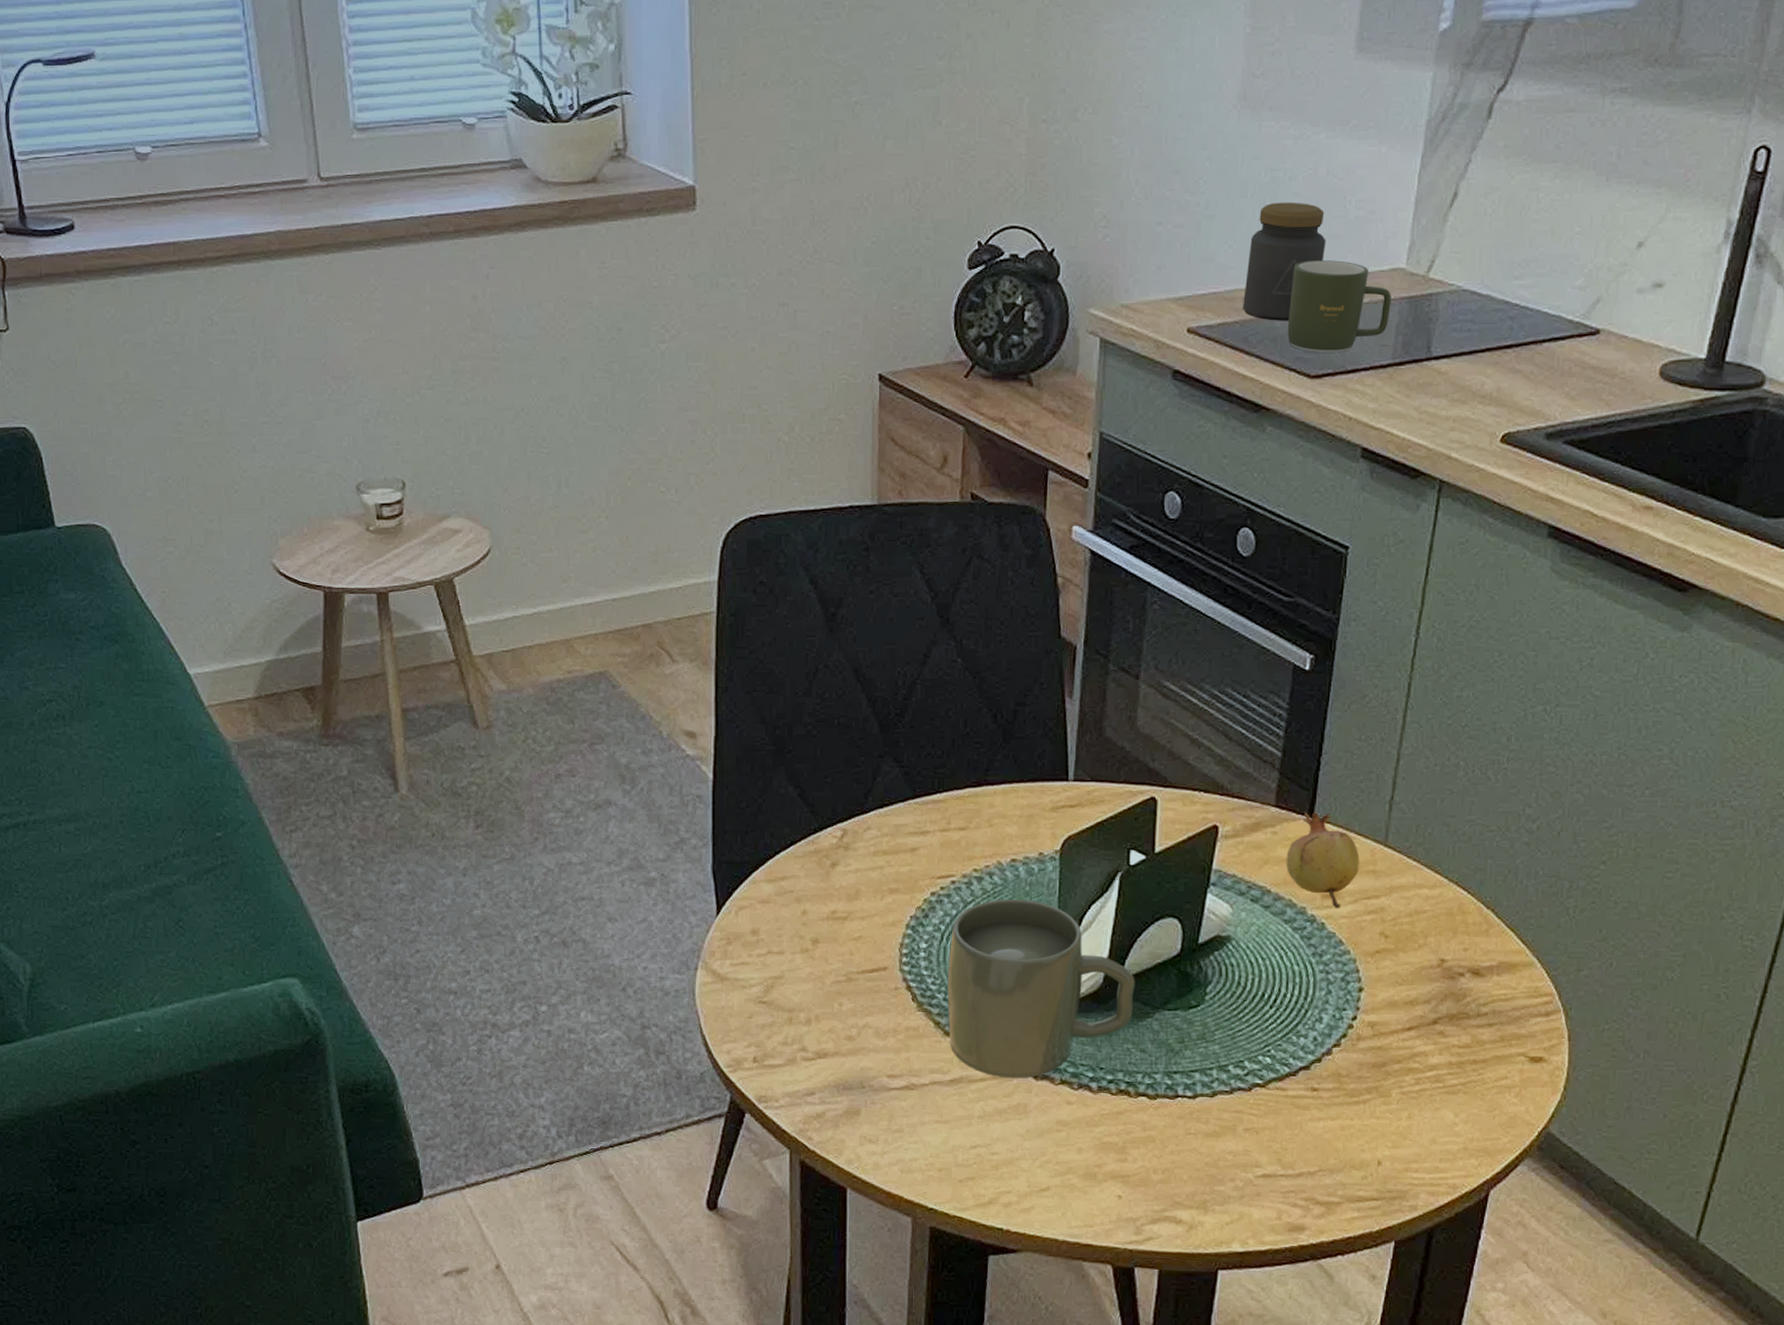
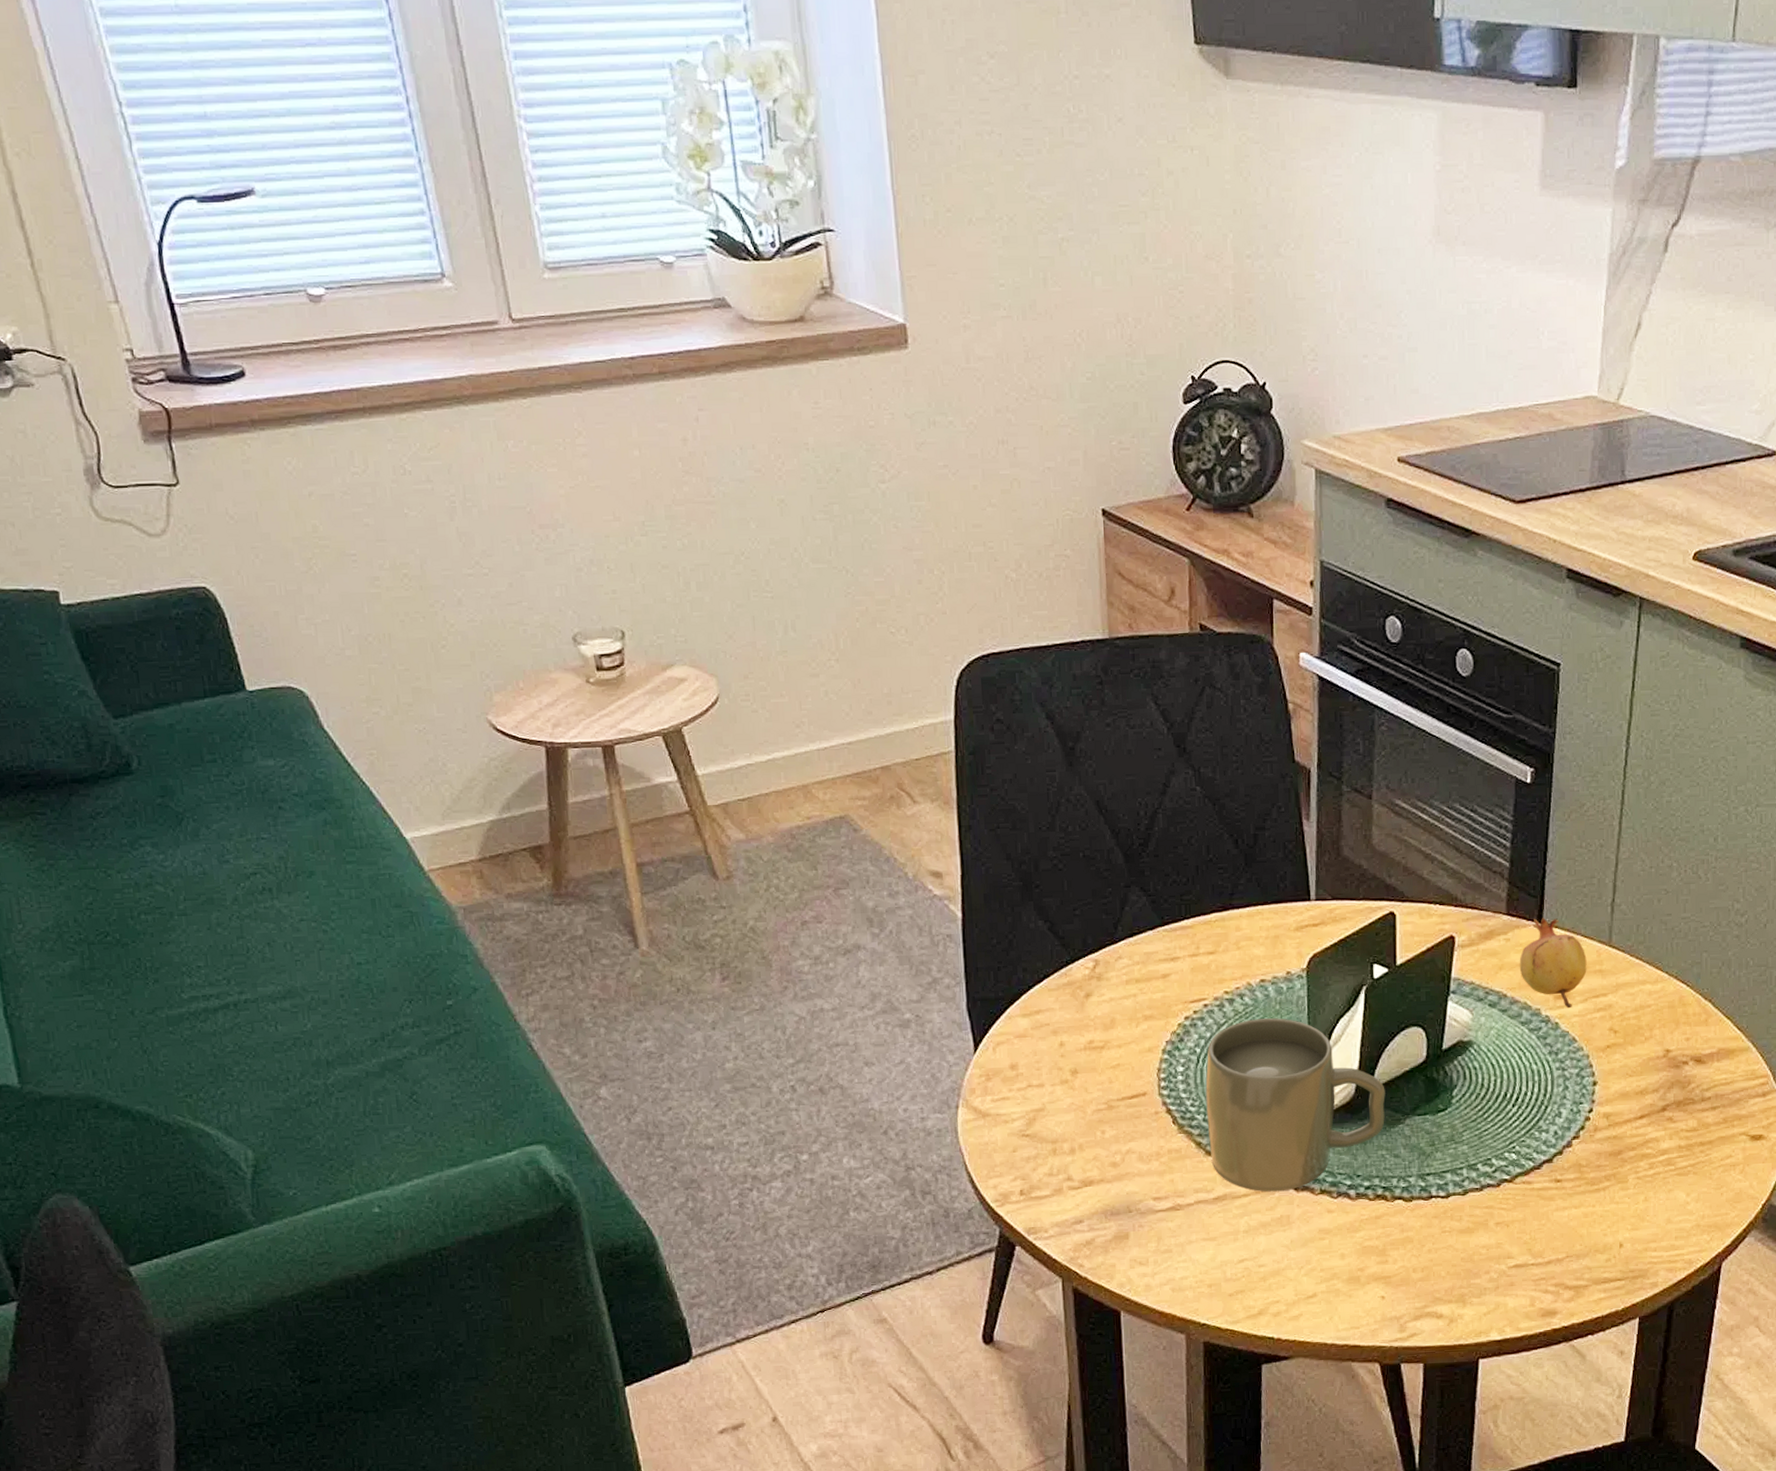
jar: present [1243,202,1326,321] -> none [1448,333,1523,449]
mug: present [1287,260,1391,354] -> none [1491,389,1586,480]

